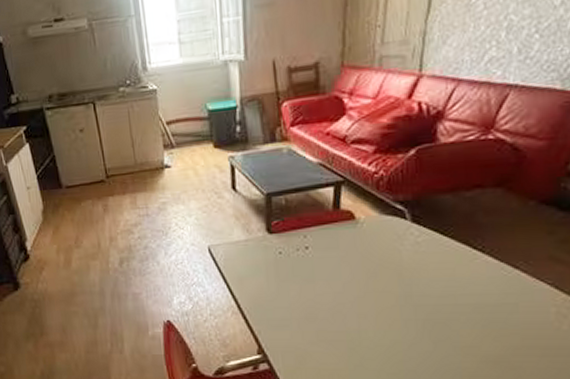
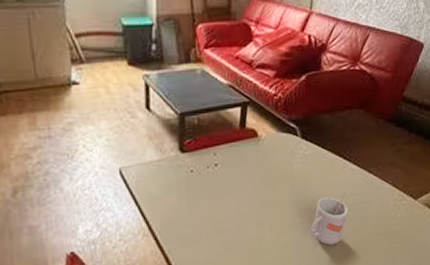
mug: none [426,290,483,352] -> present [309,192,348,246]

